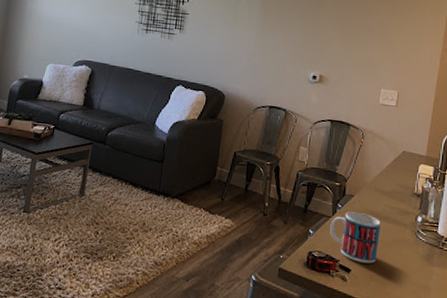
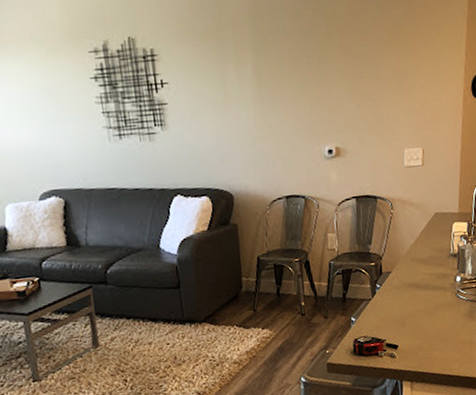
mug: present [330,211,381,264] -> none [372,287,422,337]

